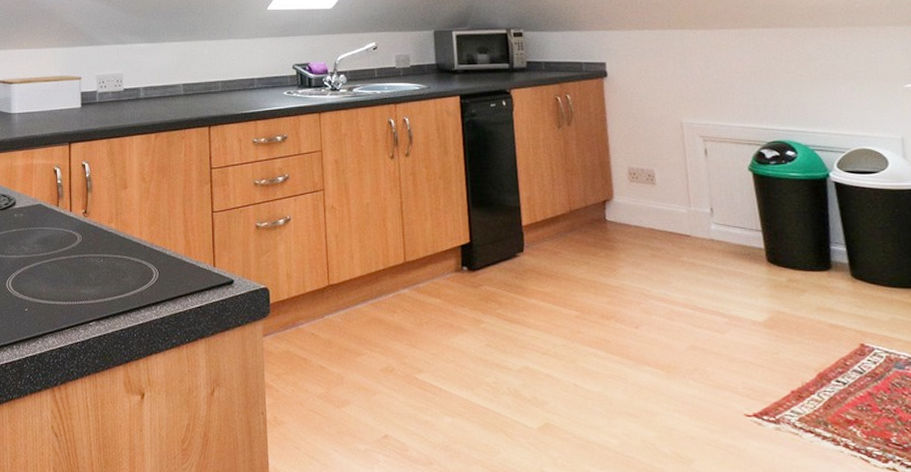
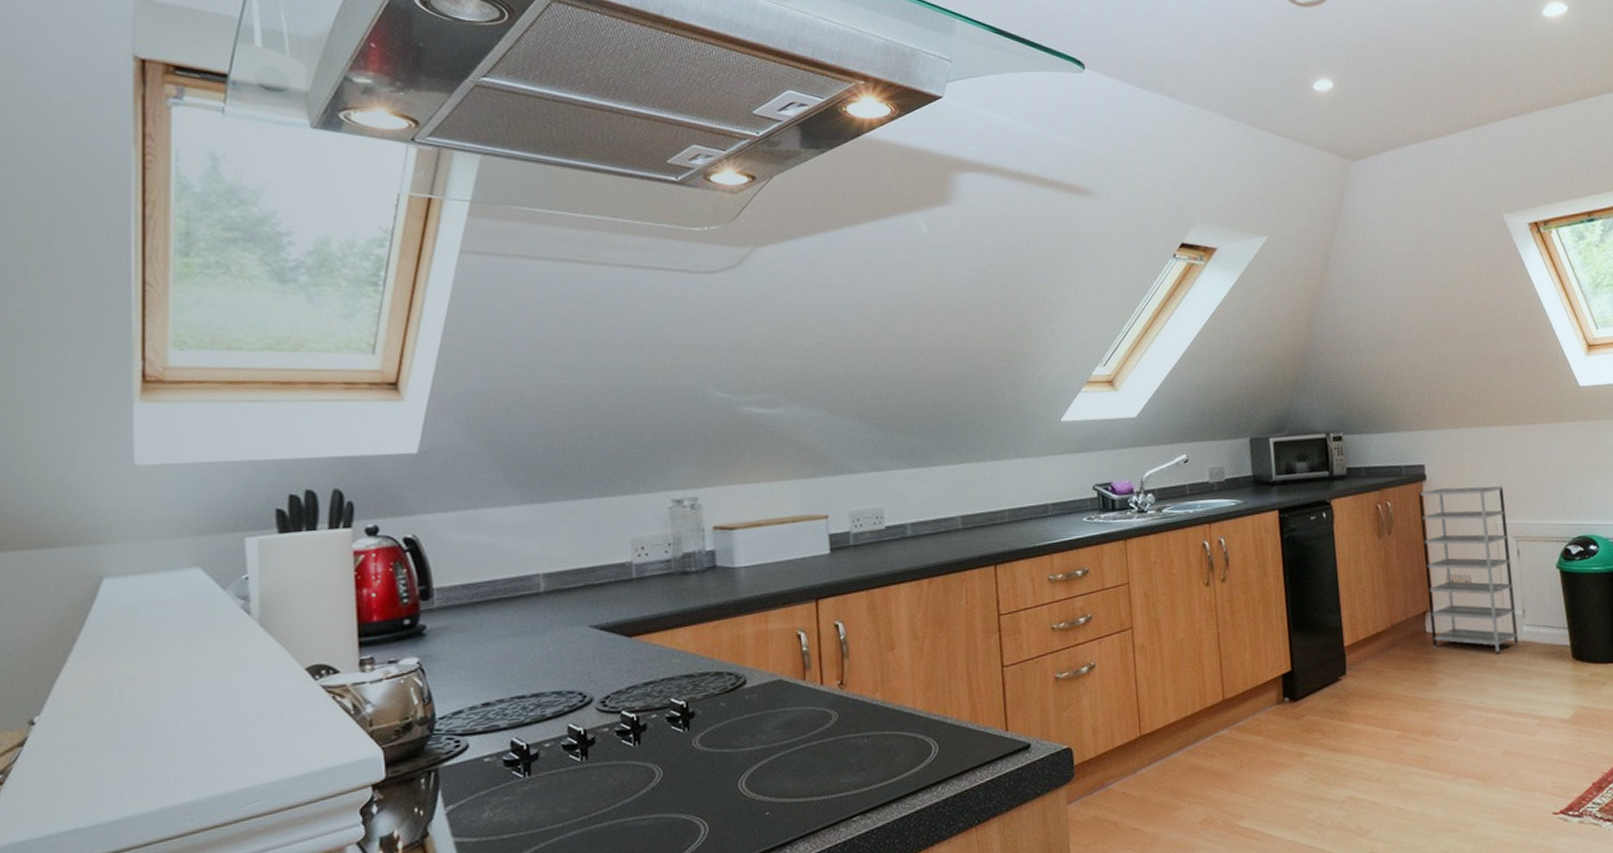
shelving unit: none [598,85,706,248] -> present [1418,486,1519,654]

